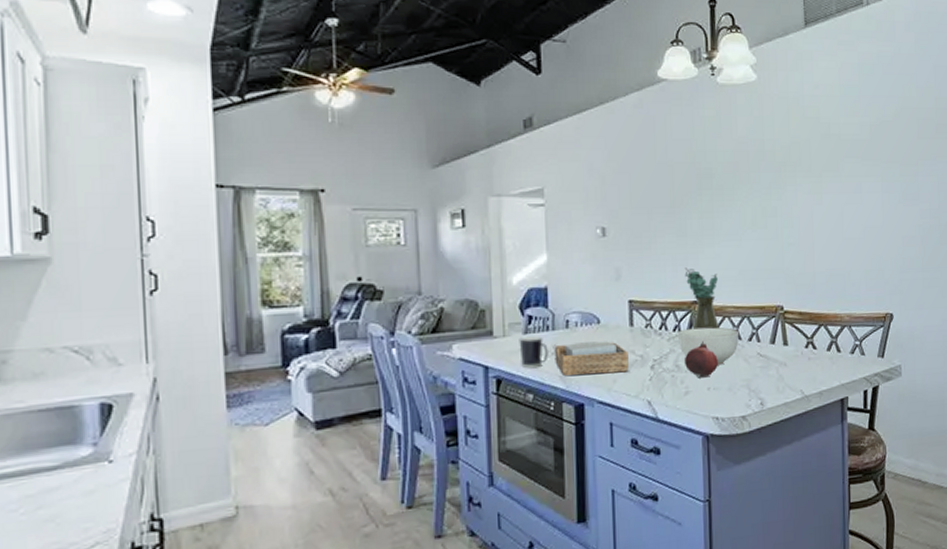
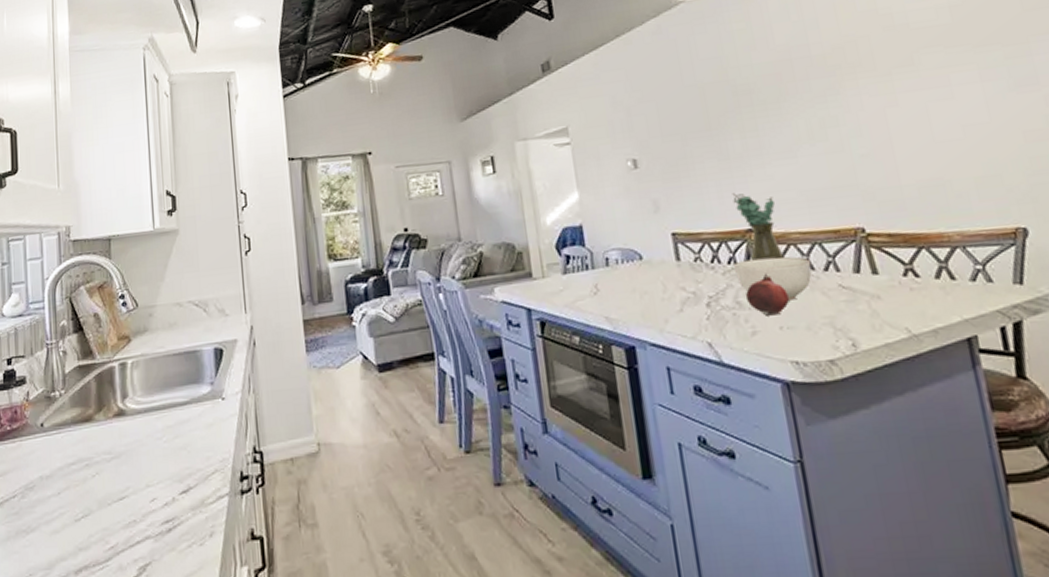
mug: present [519,336,549,368] -> none [558,276,591,309]
napkin holder: present [554,341,629,377] -> none [596,278,681,317]

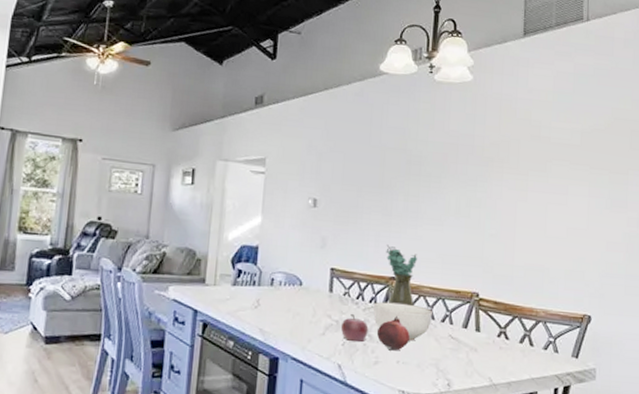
fruit: none [699,280,736,314] -> present [340,313,369,343]

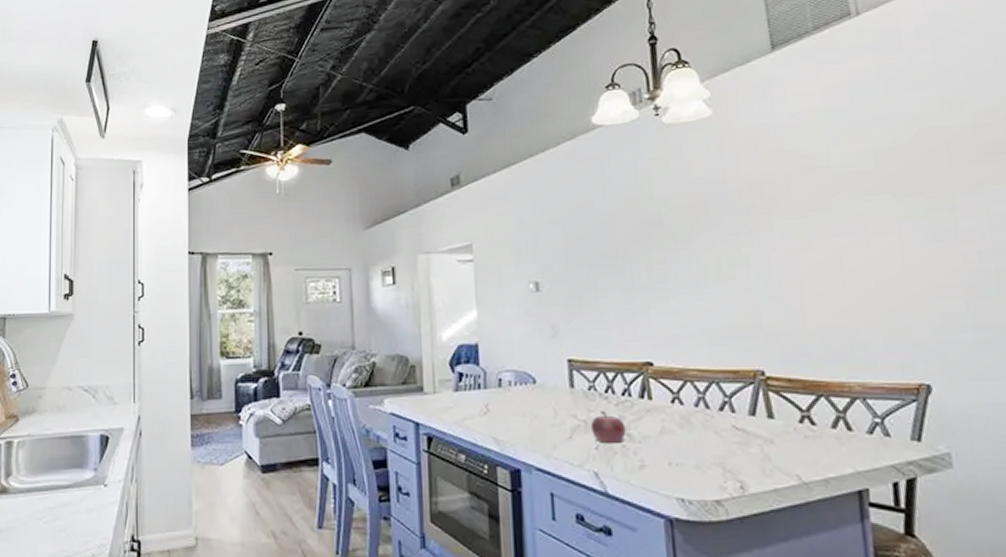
bowl: present [373,301,433,341] -> none [627,392,707,437]
fruit: present [377,315,410,351] -> none [637,407,681,451]
vase: present [386,245,417,307] -> none [632,325,680,395]

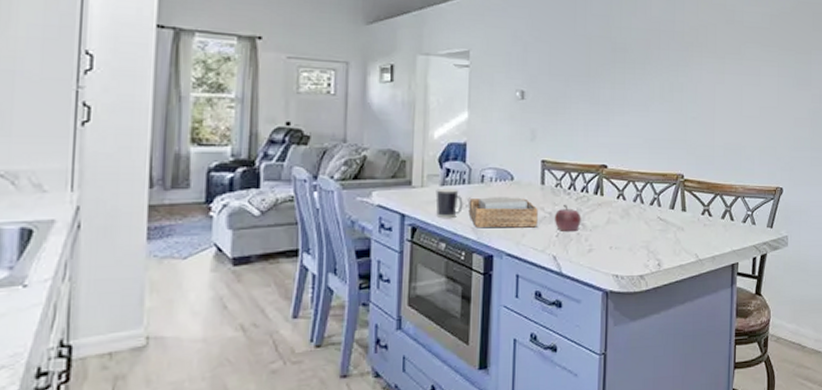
mug: none [449,394,481,426] -> present [435,189,463,218]
napkin holder: none [487,403,571,439] -> present [468,197,538,229]

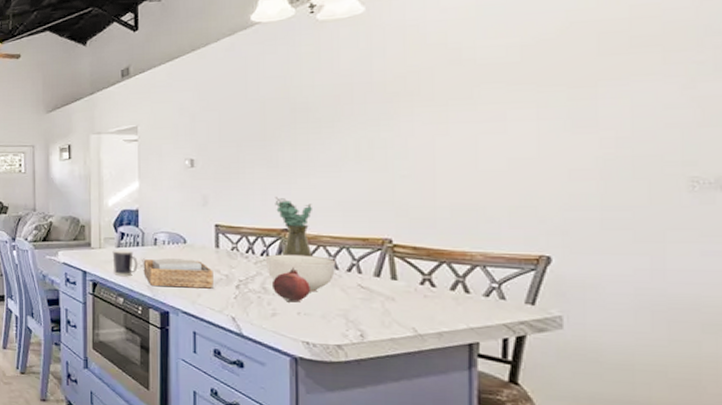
fruit: present [554,204,581,233] -> none [231,267,262,295]
bowl: none [584,190,642,226] -> present [265,254,337,292]
fruit: none [590,202,621,237] -> present [273,267,310,302]
vase: none [595,133,625,193] -> present [275,197,313,257]

